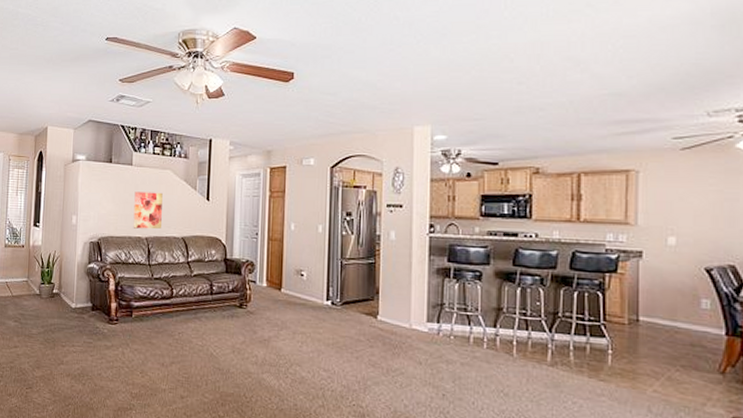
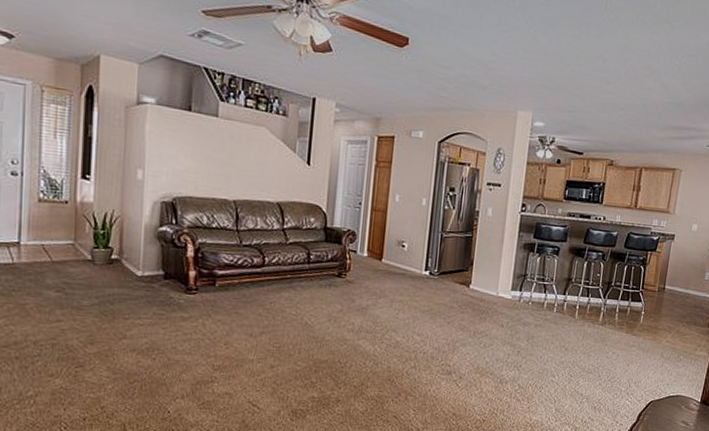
wall art: present [133,191,163,229] -> none [218,147,256,192]

